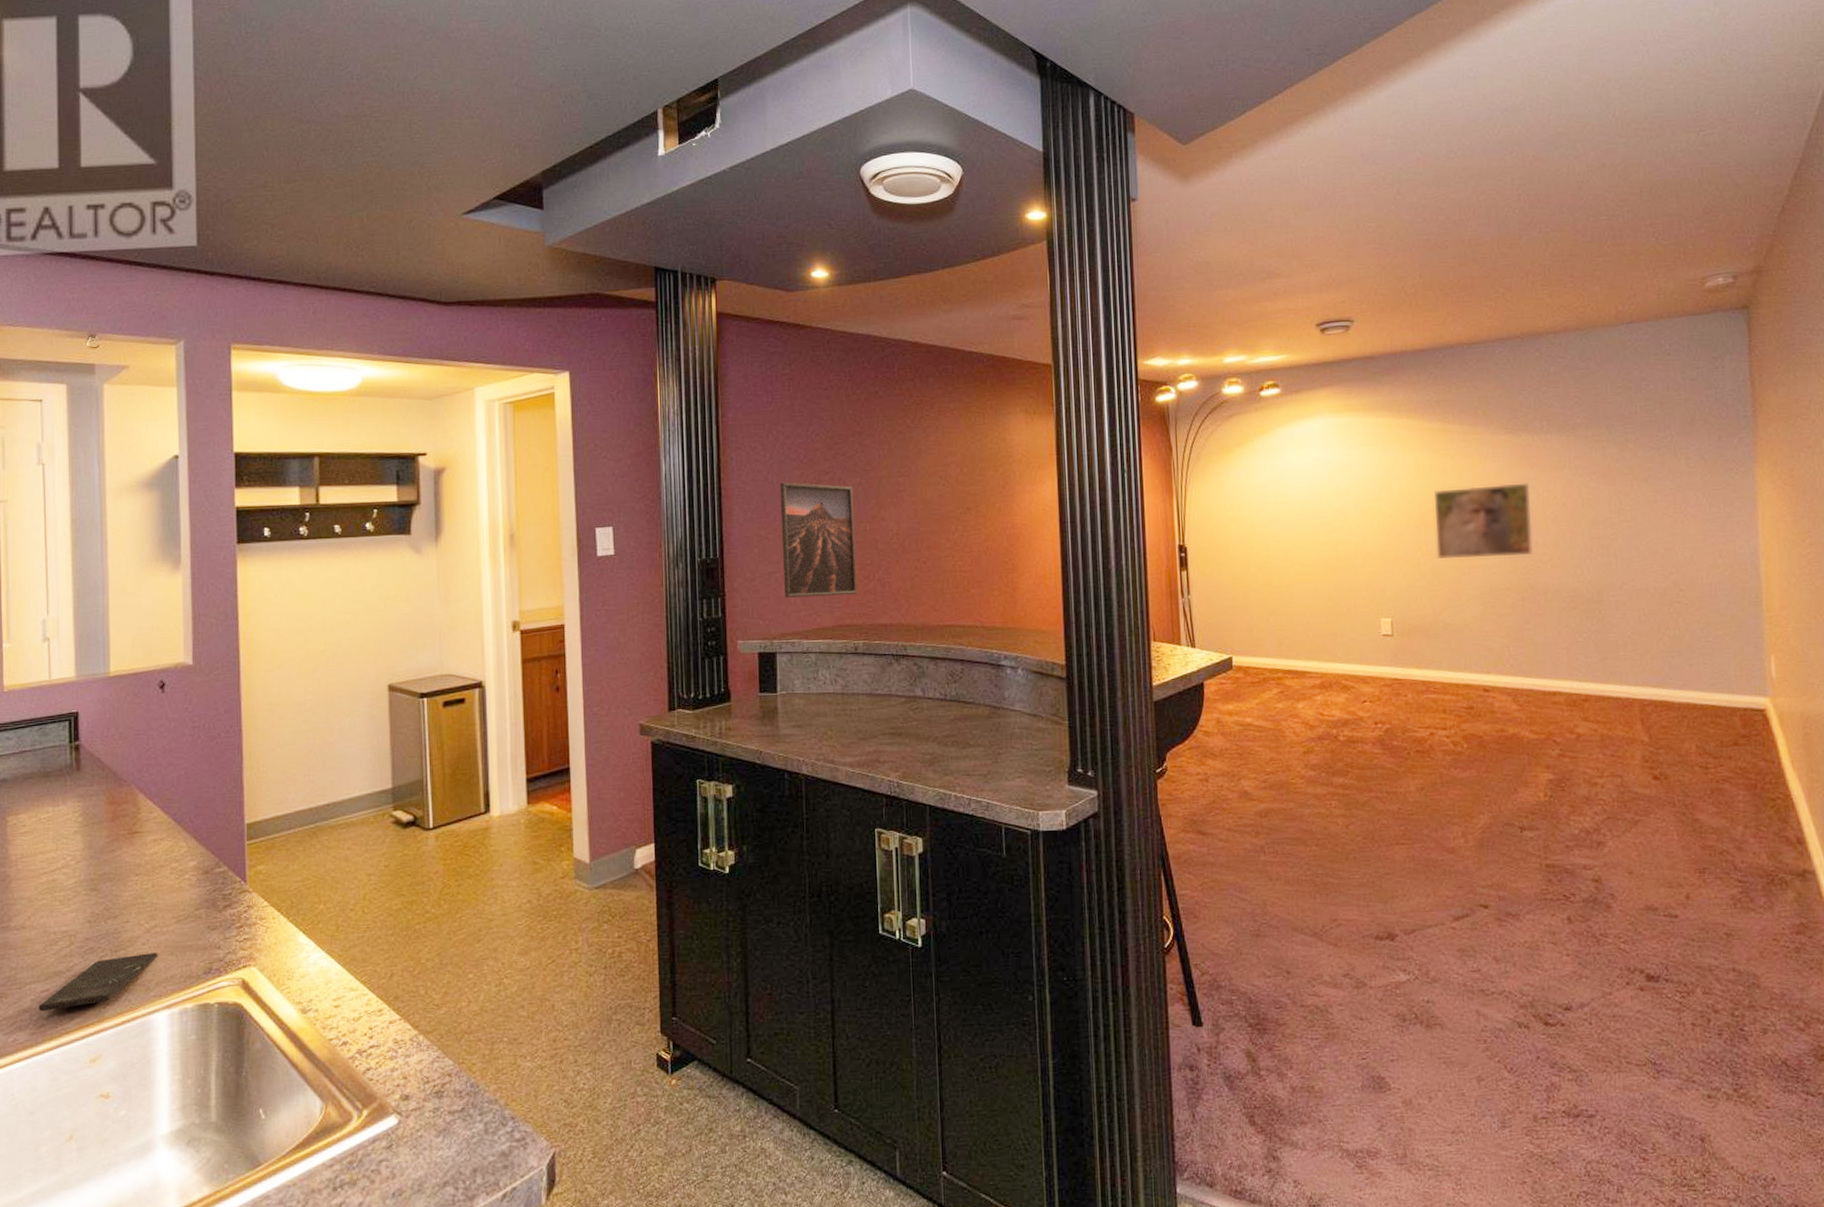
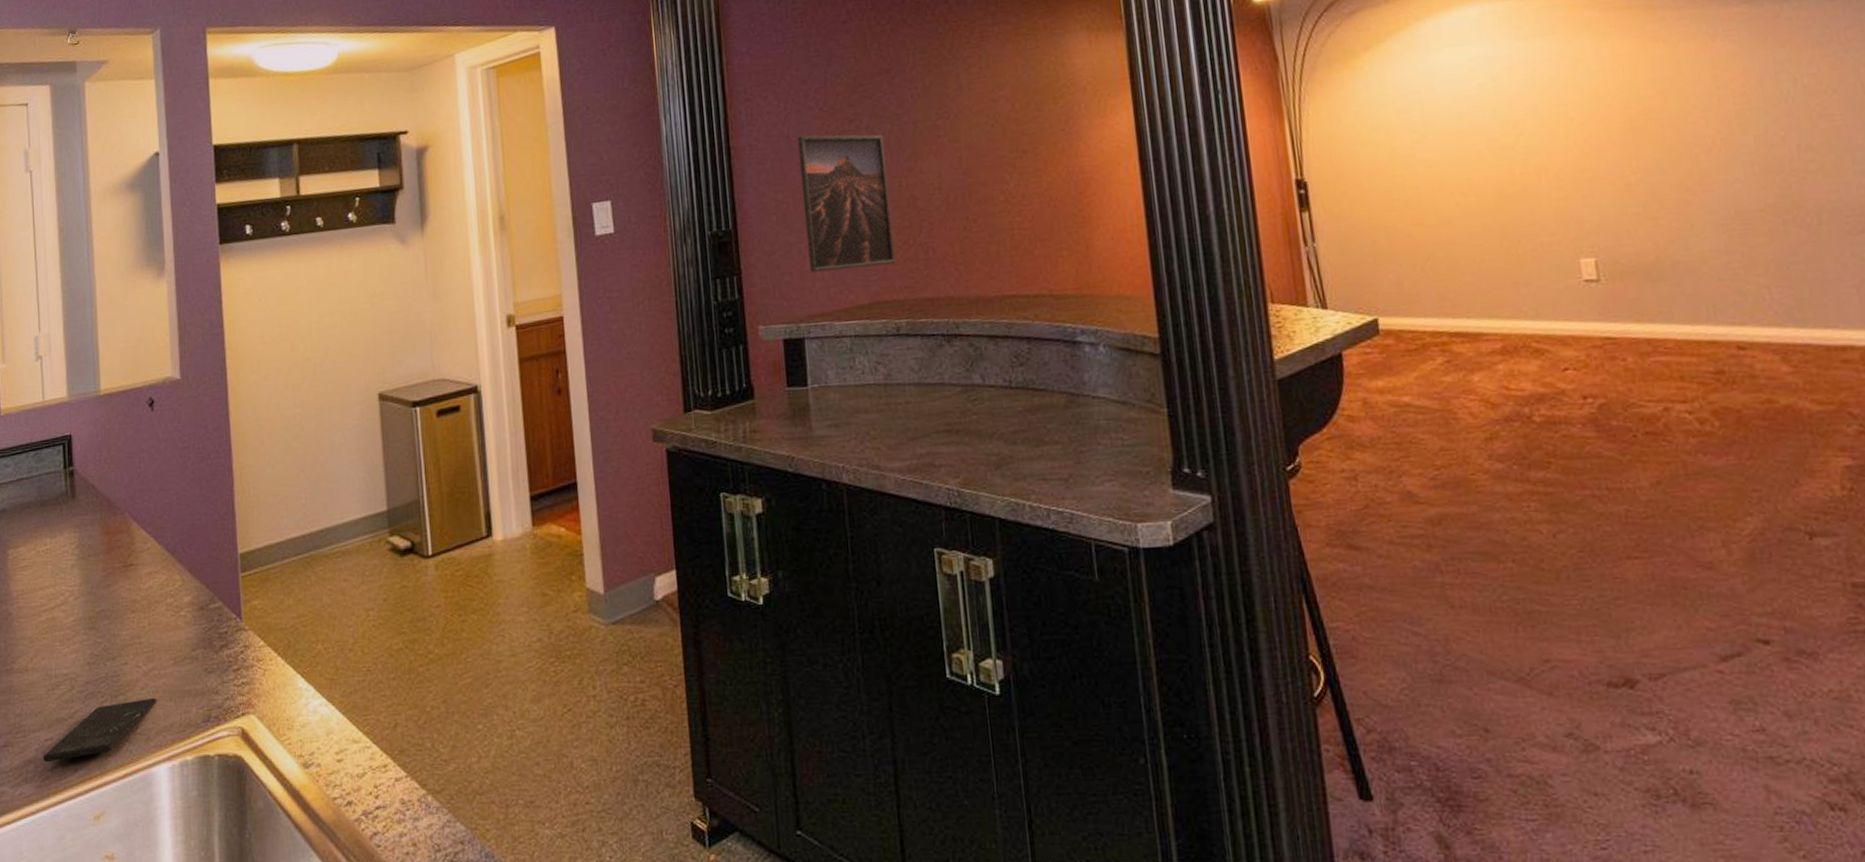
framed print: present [1434,483,1533,559] -> none [1643,66,1794,176]

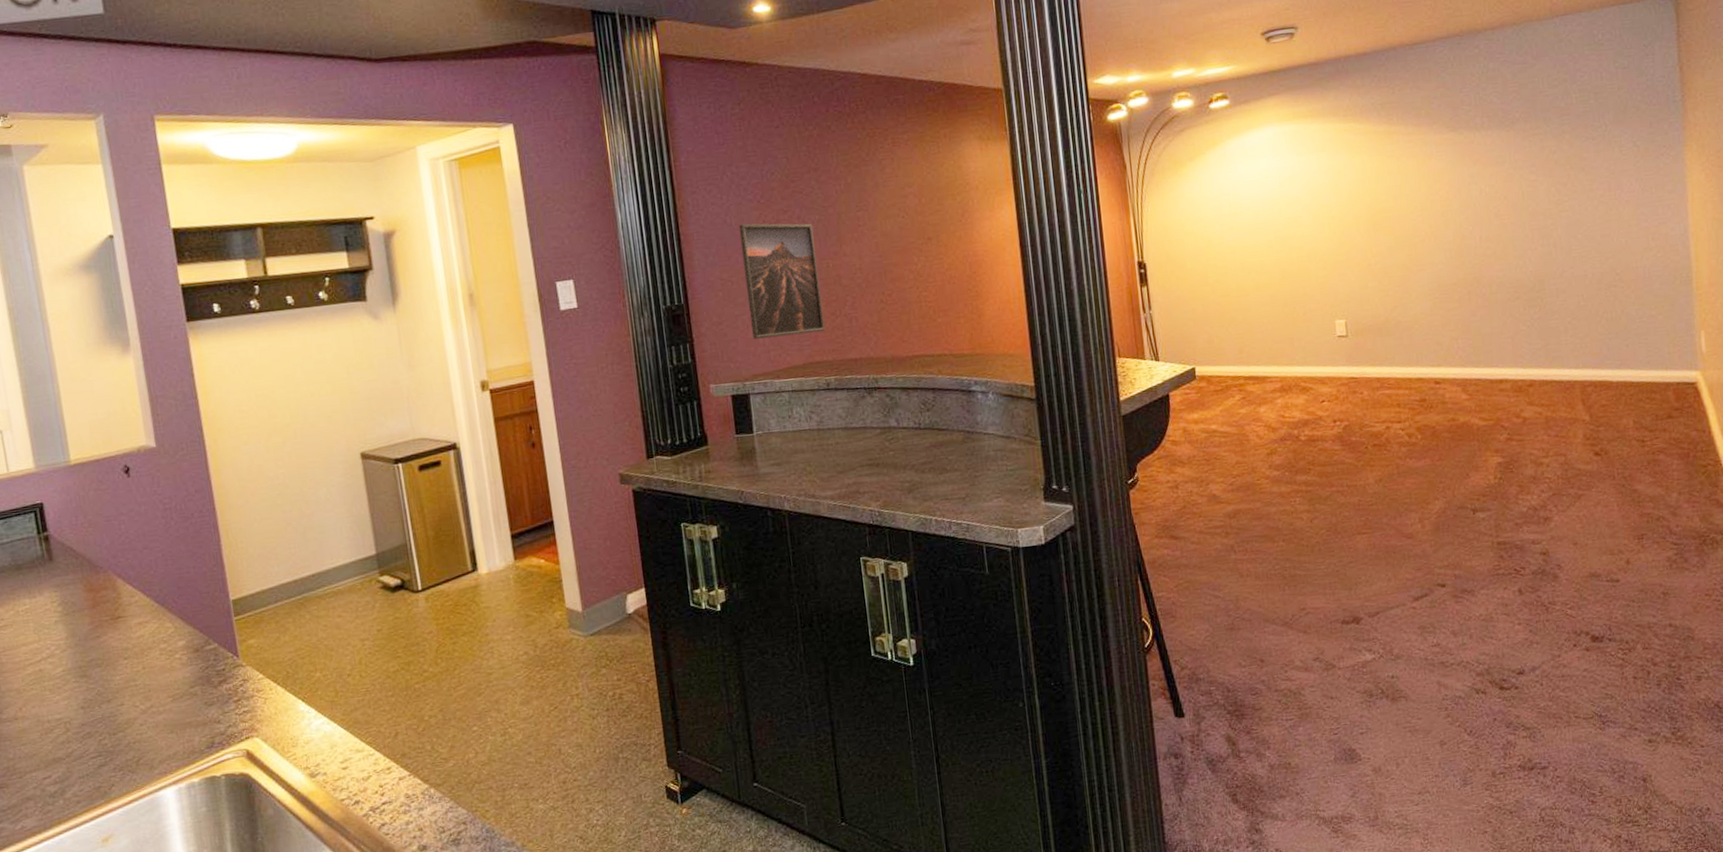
smartphone: present [43,698,157,763] -> none [42,732,158,799]

